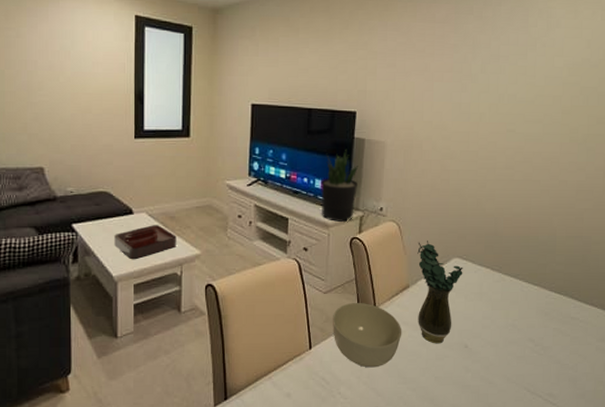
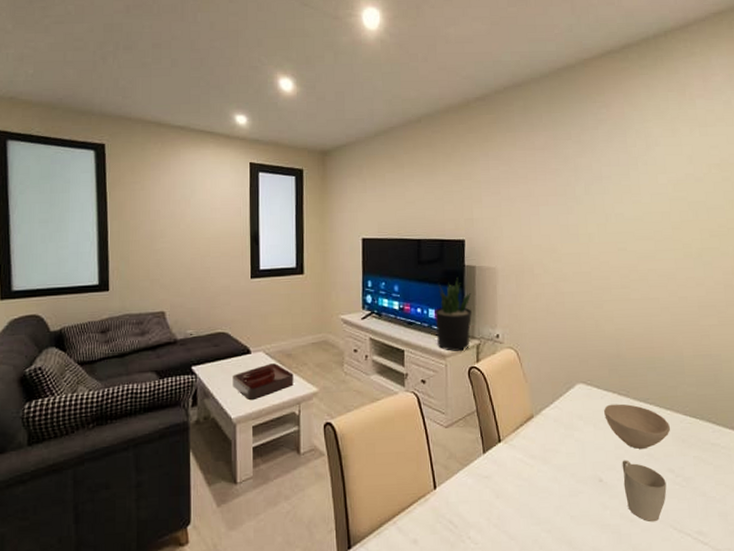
bowl: present [333,303,402,368] -> none [456,436,531,508]
vase: present [417,241,463,344] -> none [538,367,589,479]
bowl: none [476,278,536,320] -> present [604,403,671,449]
mug: none [486,329,526,385] -> present [622,460,667,522]

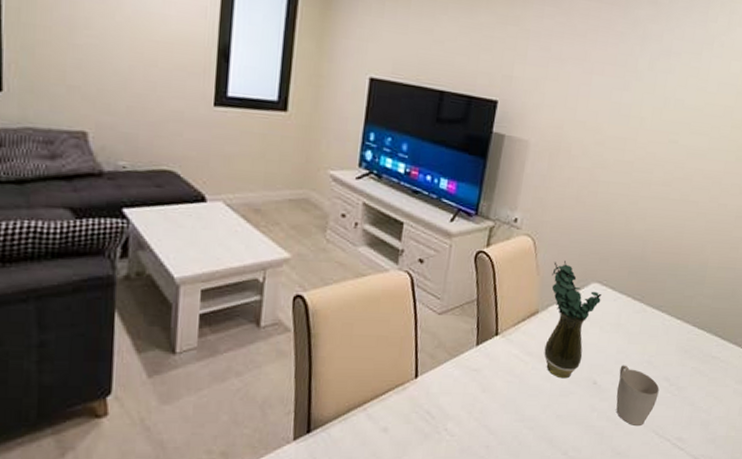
decorative tray: present [233,363,294,401] -> none [178,217,261,260]
planter: present [435,277,472,351] -> none [444,144,495,232]
vase: none [538,367,589,479] -> present [544,261,602,379]
bowl: present [604,403,671,449] -> none [613,307,677,355]

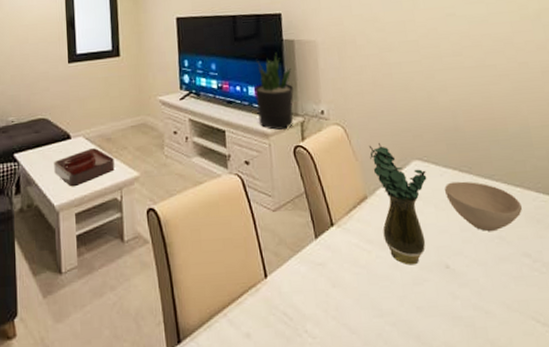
decorative tray: none [178,217,261,260] -> present [54,148,115,187]
planter: none [444,144,495,232] -> present [254,52,294,130]
bowl: none [613,307,677,355] -> present [445,181,523,231]
mug: present [616,365,660,427] -> none [469,243,525,314]

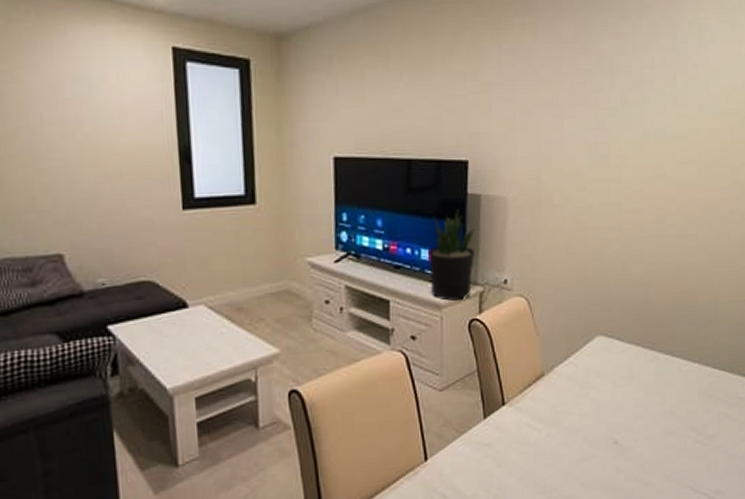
decorative tray: present [54,148,115,187] -> none [165,319,248,367]
vase: present [368,143,427,265] -> none [552,317,609,443]
bowl: present [445,181,523,231] -> none [625,357,697,407]

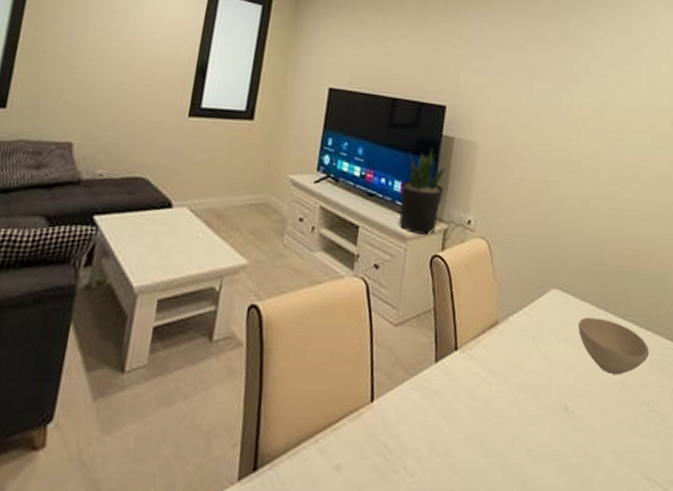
bowl: none [625,357,697,407] -> present [578,317,650,374]

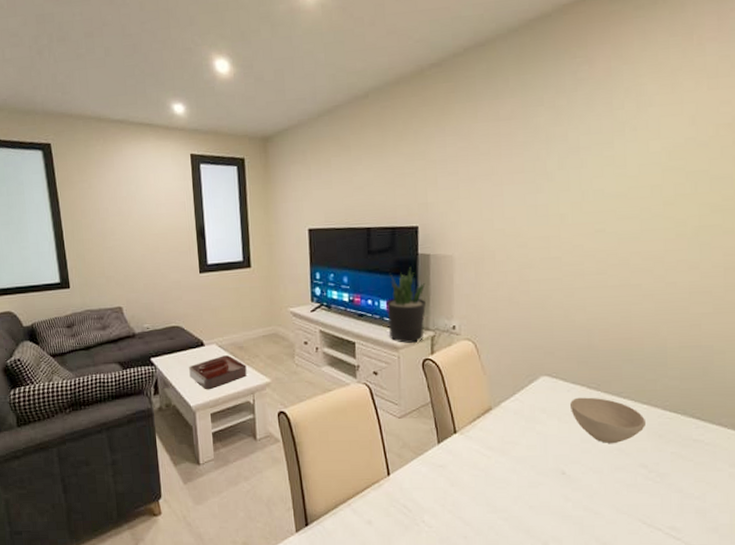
decorative tray: none [141,223,221,267] -> present [189,355,247,390]

